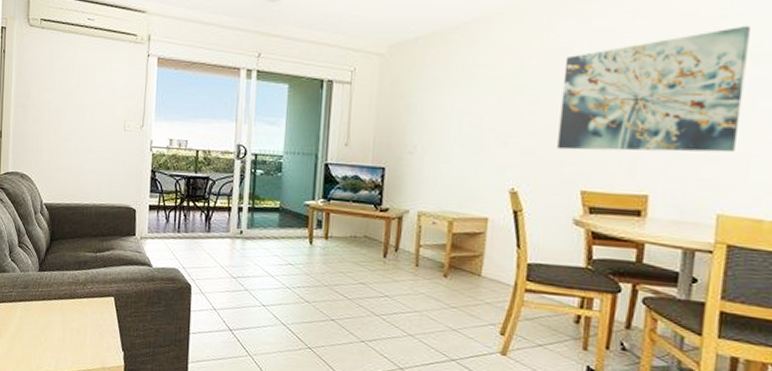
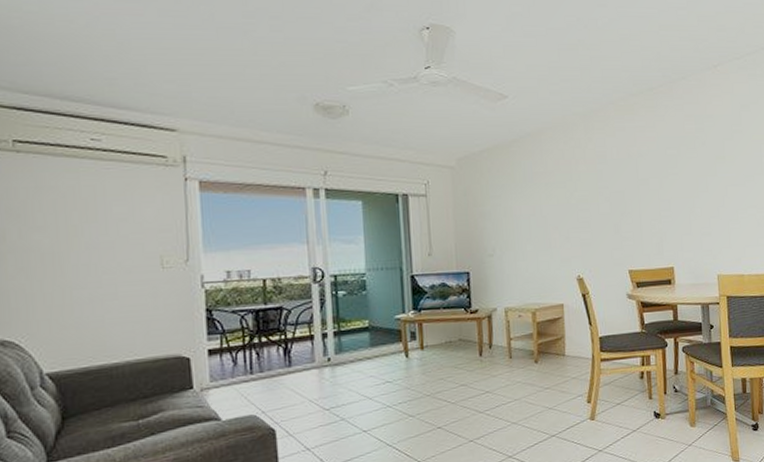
wall art: present [557,25,750,153] -> none [602,135,721,239]

